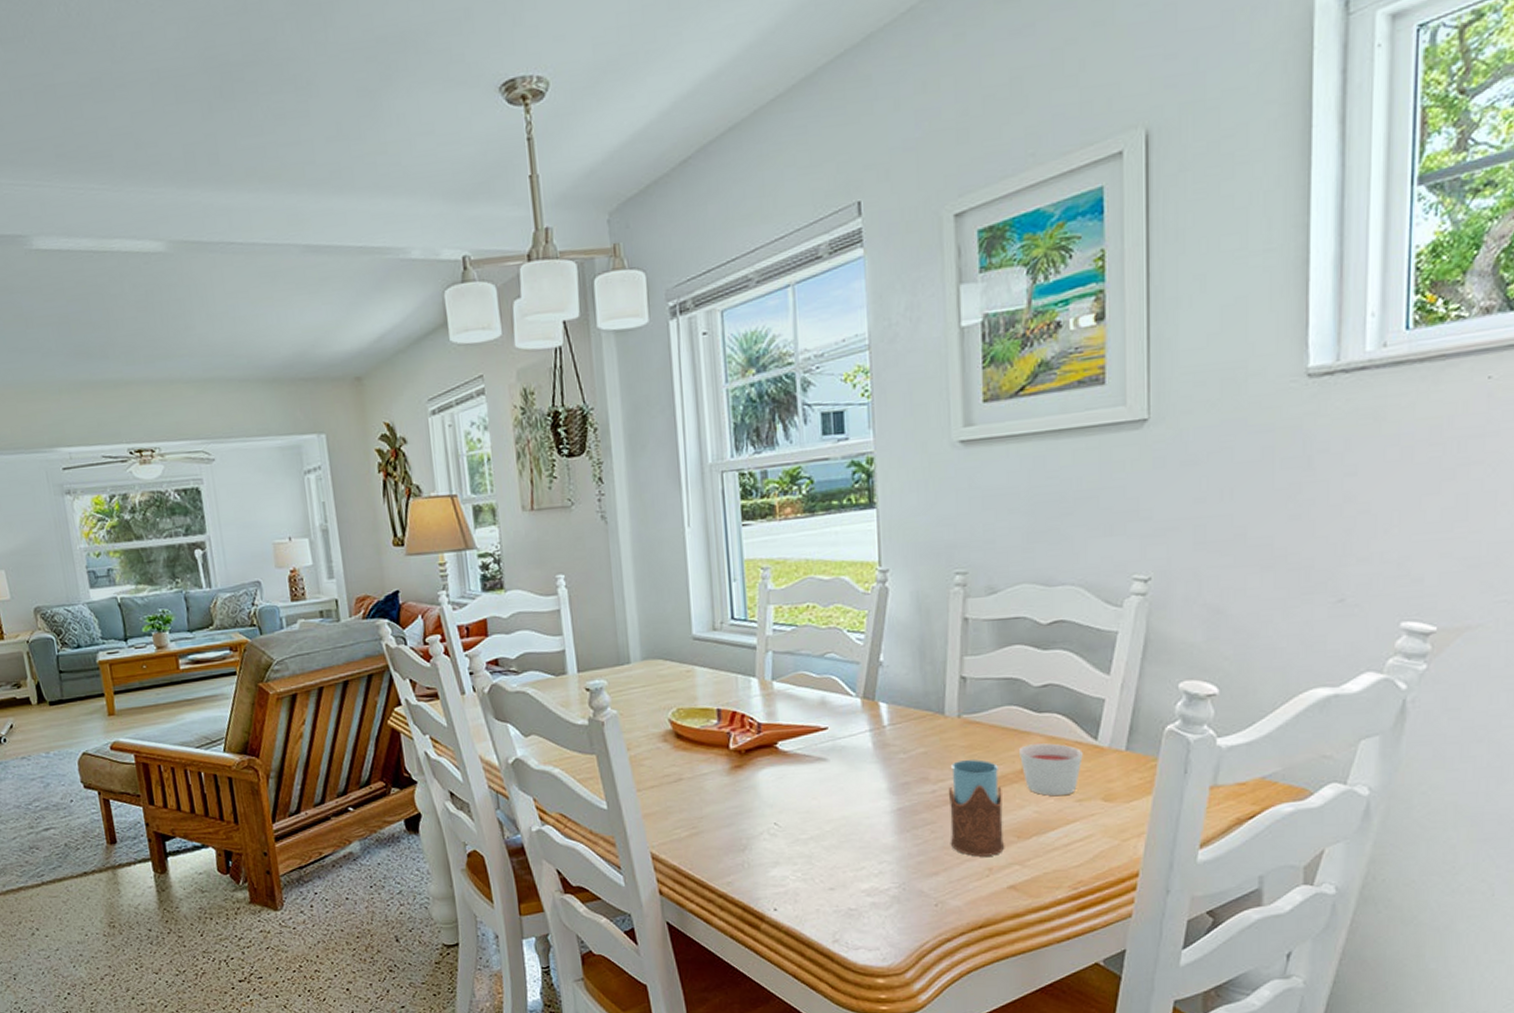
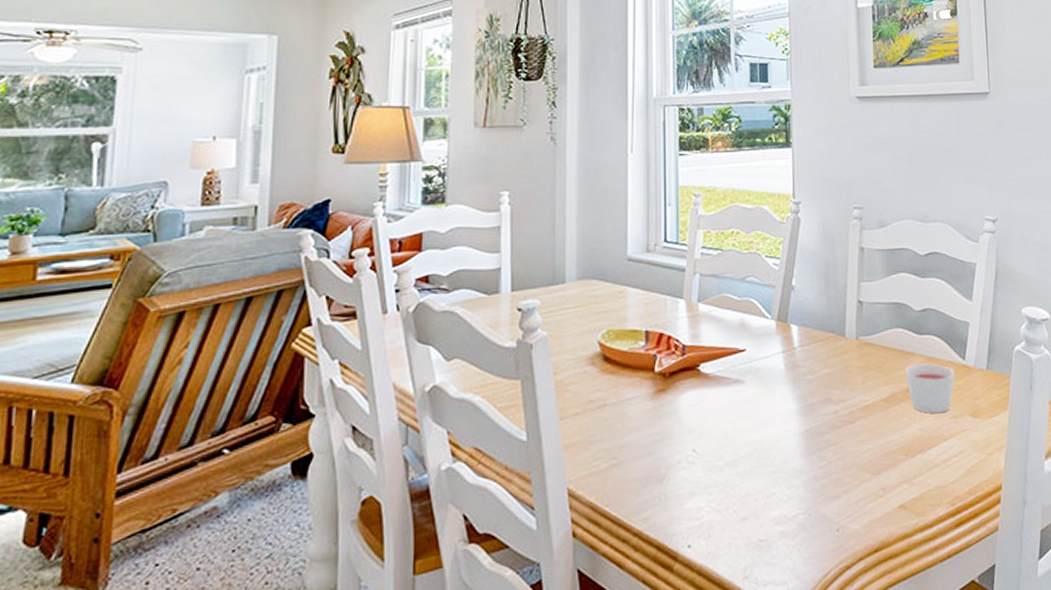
drinking glass: present [948,759,1004,857] -> none [848,379,895,477]

